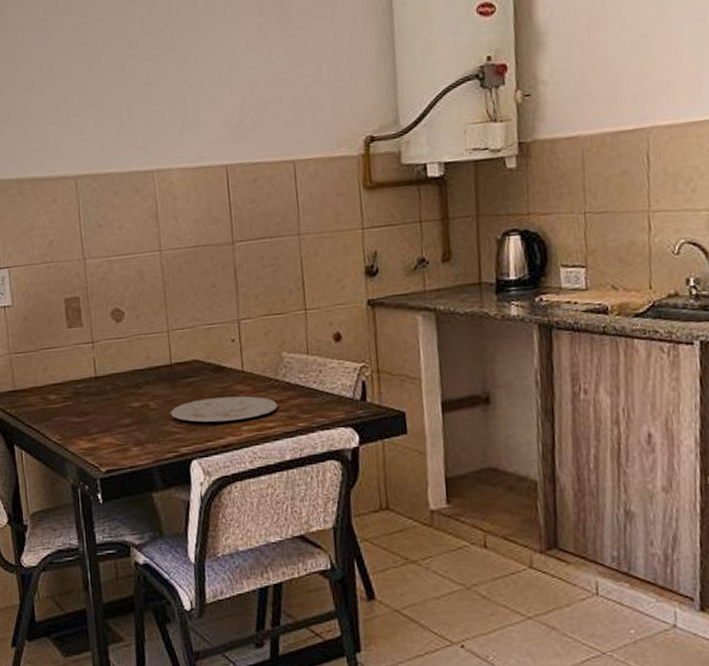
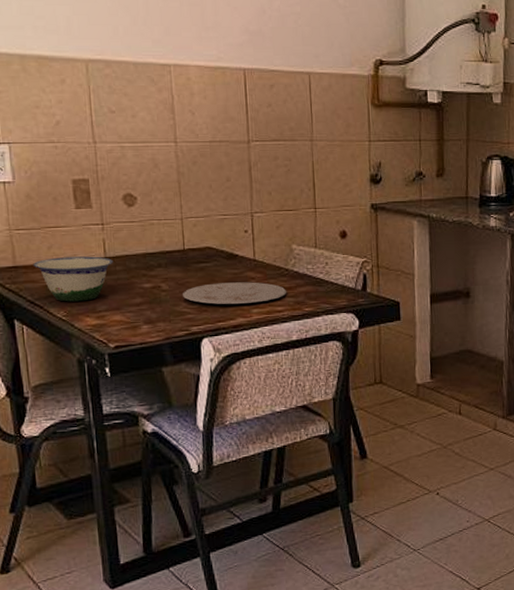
bowl: none [30,376,103,425] -> present [33,256,113,302]

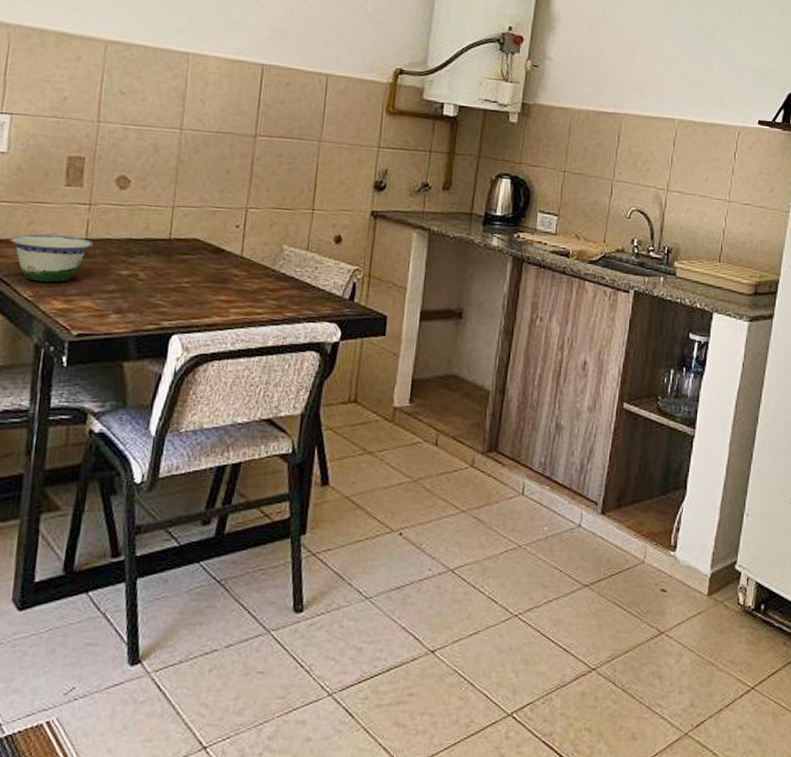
plate: present [183,282,287,305] -> none [160,277,270,303]

